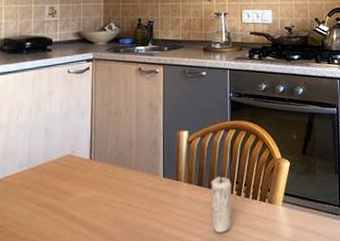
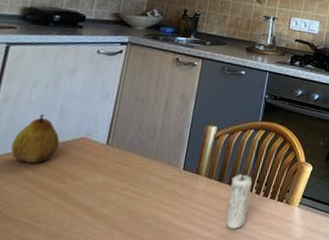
fruit: none [9,137,49,184] -> present [10,114,60,163]

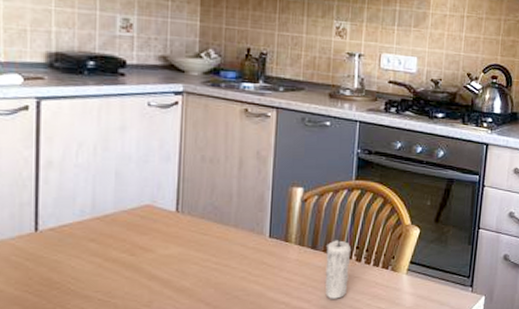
fruit: present [10,114,60,163] -> none [65,180,121,235]

